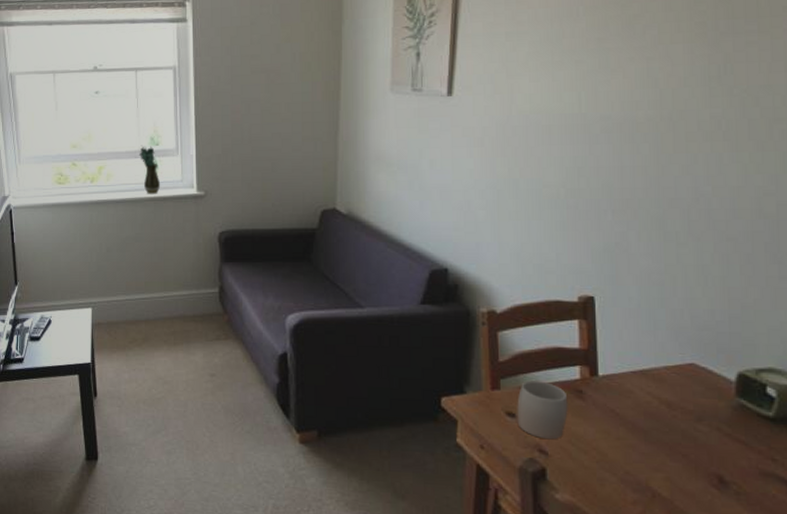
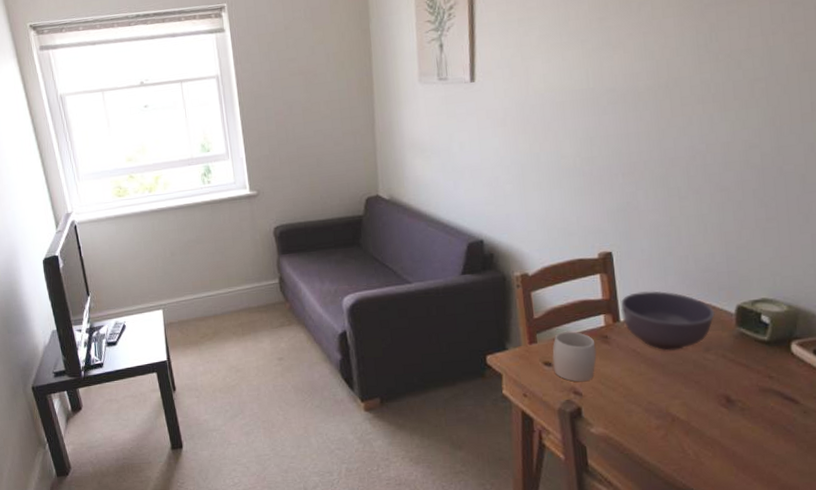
vase: present [139,145,161,195] -> none [192,153,216,199]
bowl: none [600,345,711,416] -> present [620,291,715,351]

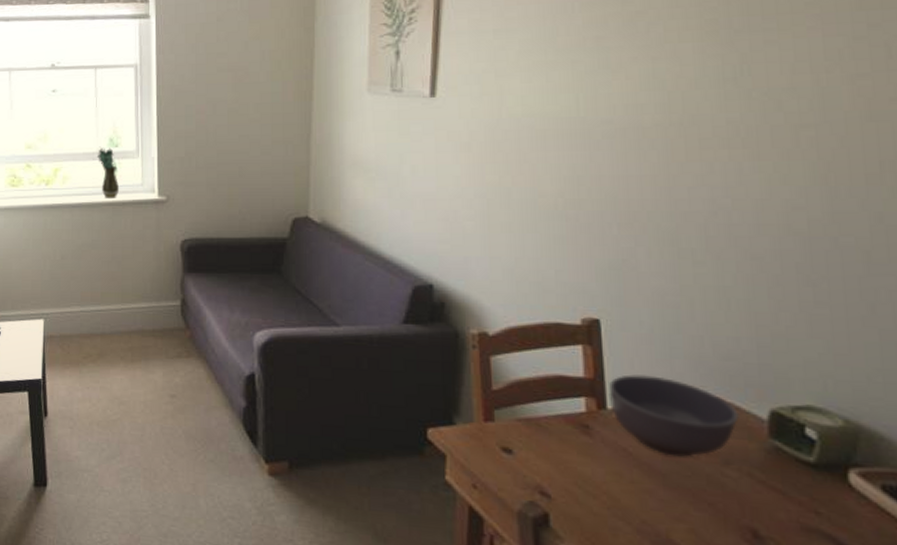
vase: none [192,153,216,199] -> present [98,146,120,200]
mug: present [552,331,597,382] -> none [513,412,573,481]

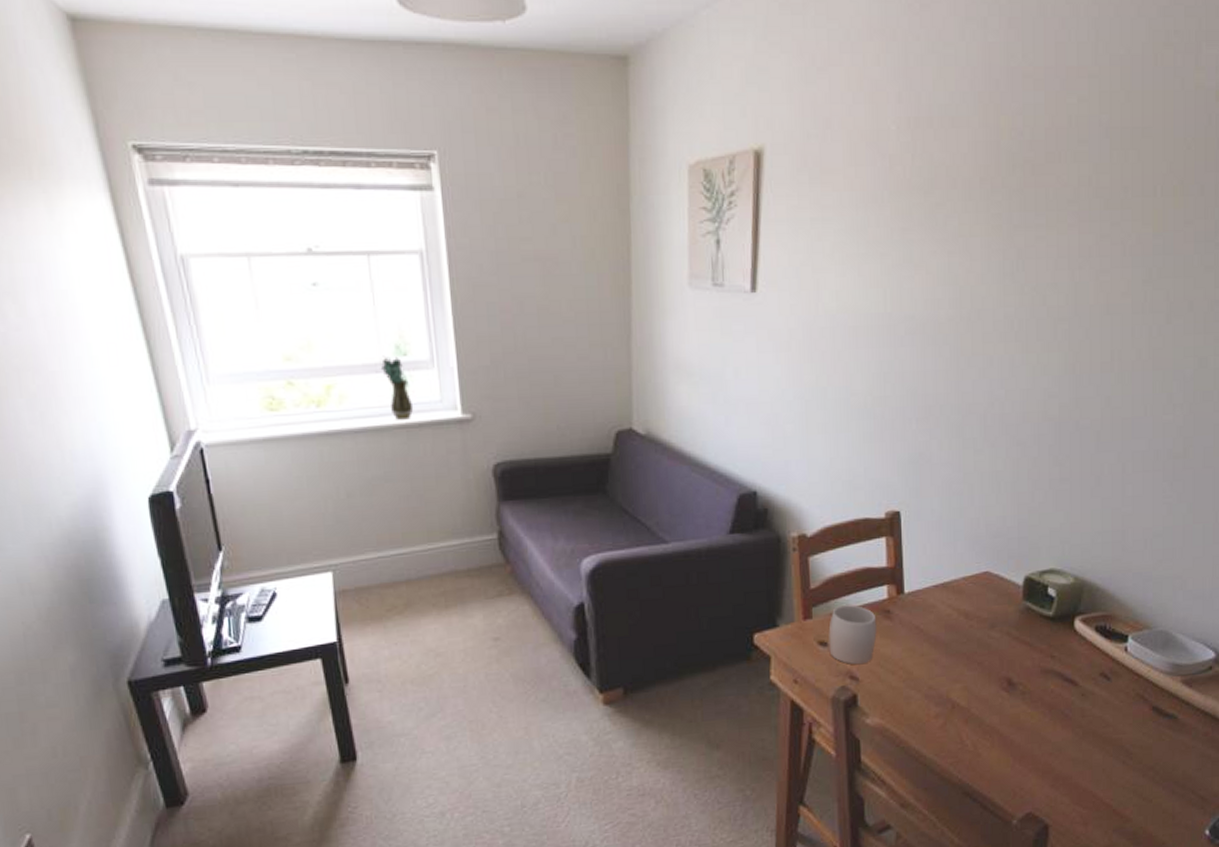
mug: none [513,412,573,481] -> present [828,605,877,665]
bowl: present [608,374,739,458] -> none [906,558,1003,628]

